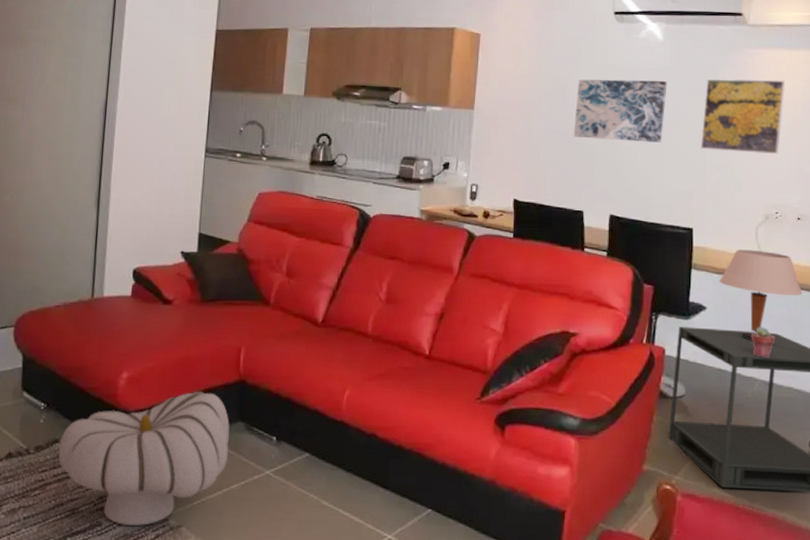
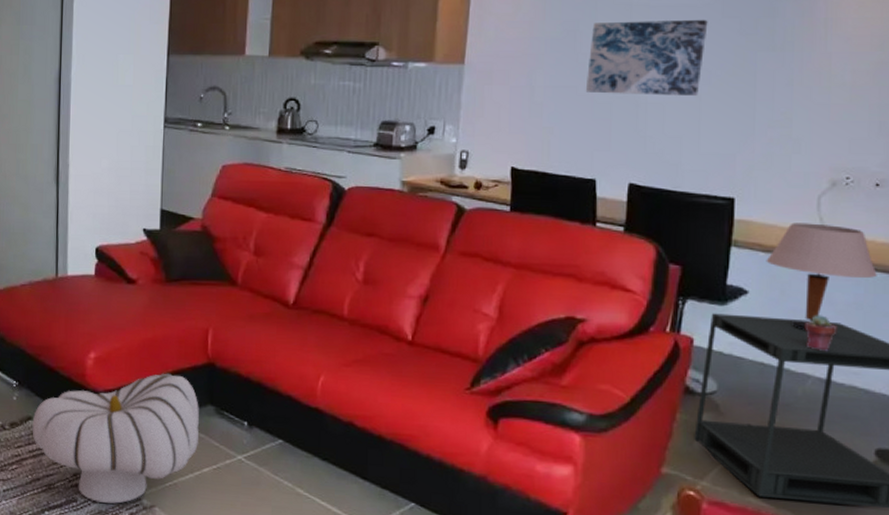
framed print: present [700,78,786,155] -> none [748,11,869,106]

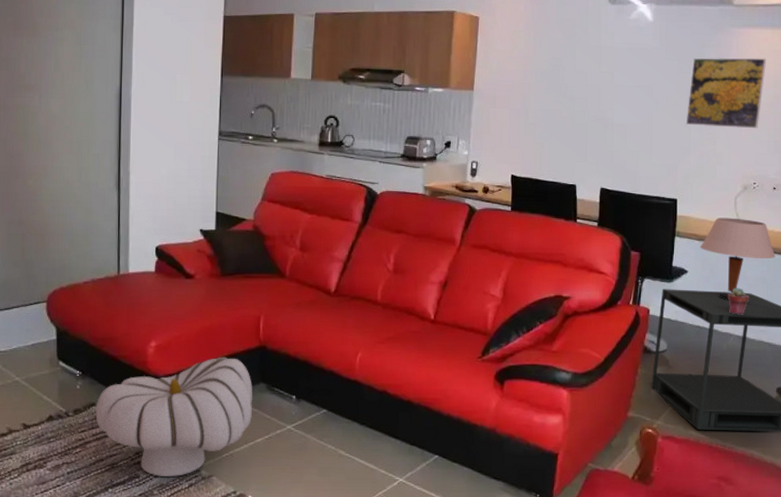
wall art: present [585,19,708,96] -> none [567,59,656,119]
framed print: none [748,11,869,106] -> present [686,57,767,129]

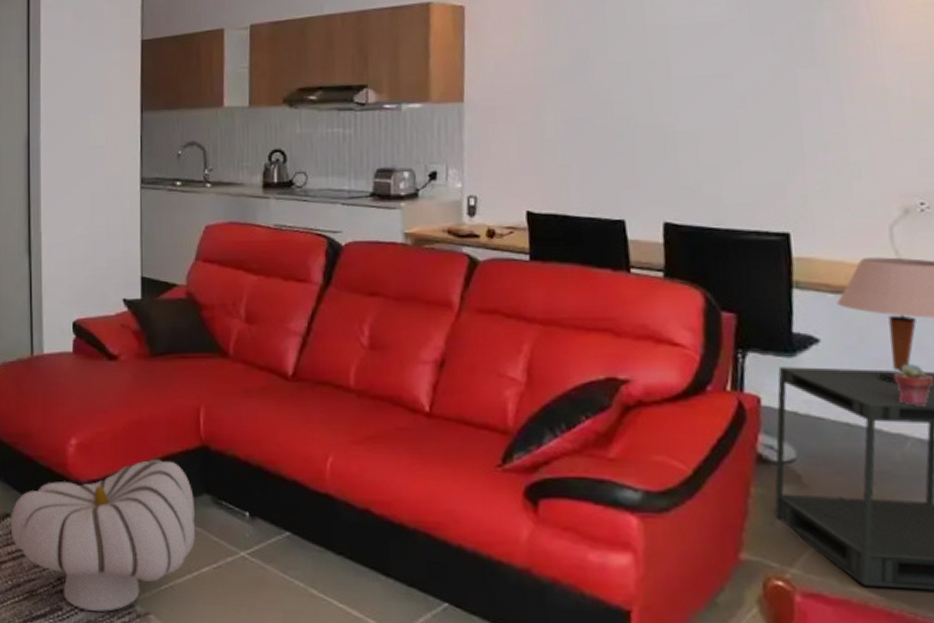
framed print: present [686,57,767,129] -> none [792,17,922,125]

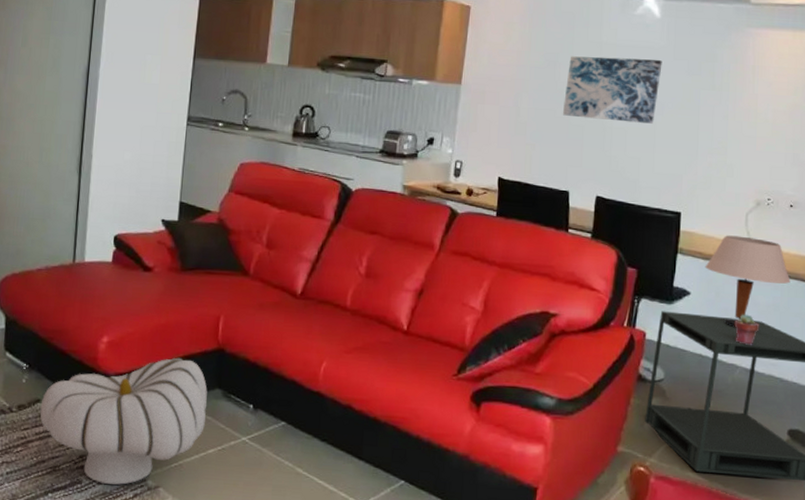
wall art: none [602,37,735,125] -> present [562,56,662,124]

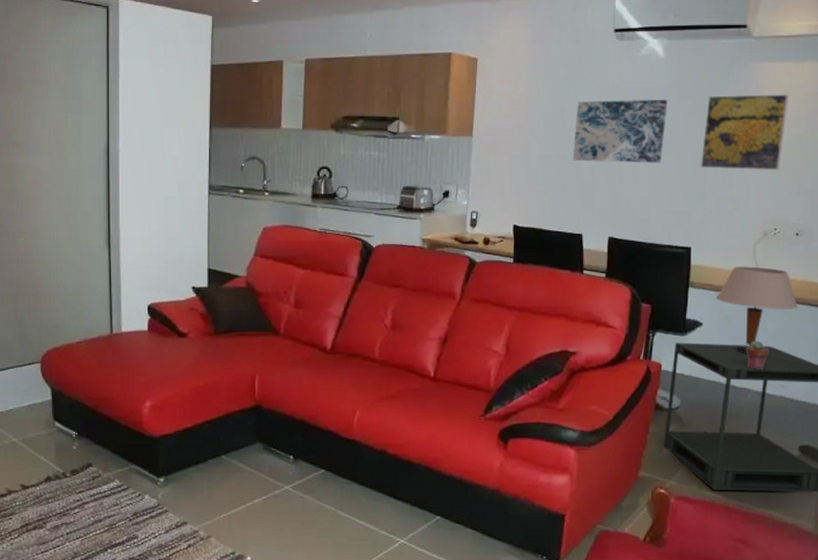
ottoman: present [40,357,207,485] -> none [92,416,249,537]
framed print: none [693,59,787,140] -> present [700,94,789,171]

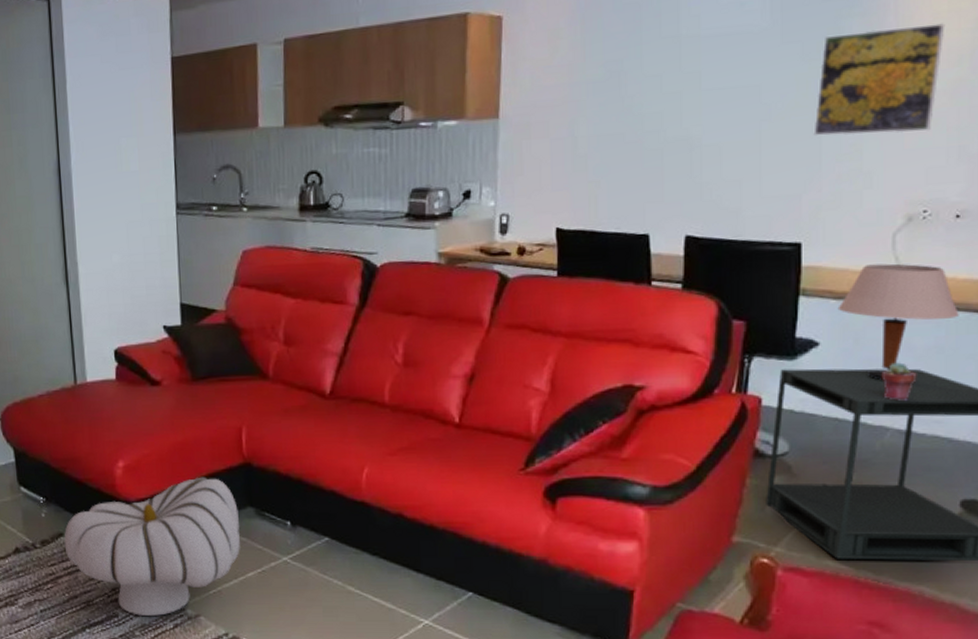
ottoman: none [92,416,249,537] -> present [64,477,240,616]
wall art: present [572,99,668,163] -> none [633,46,766,139]

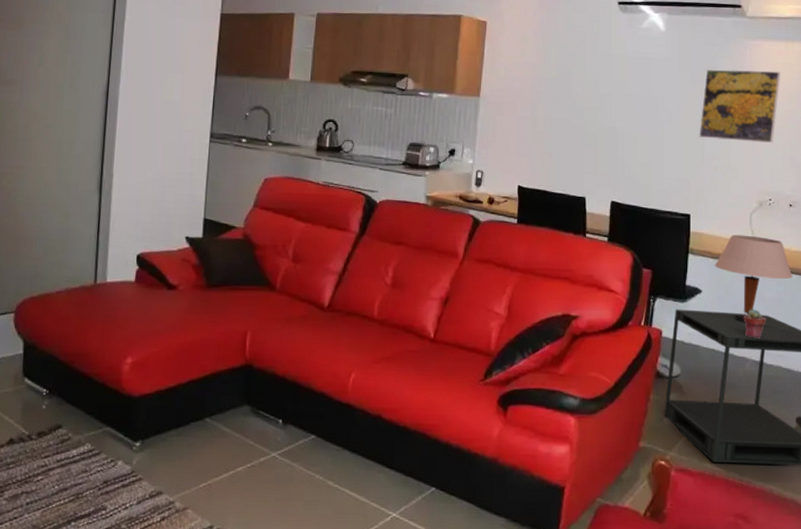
ottoman: present [64,477,240,616] -> none [61,375,236,509]

